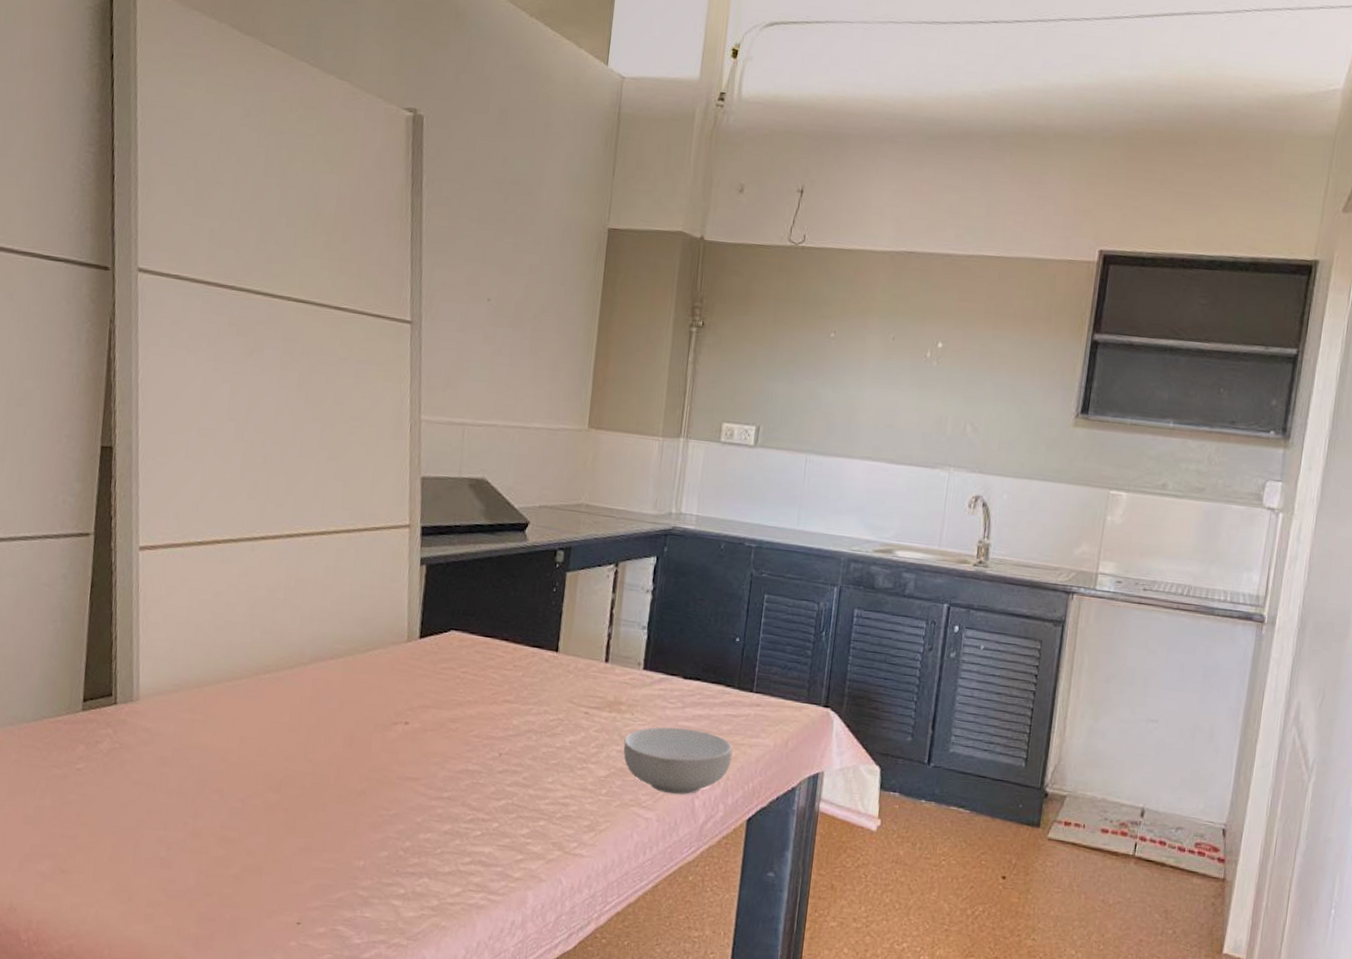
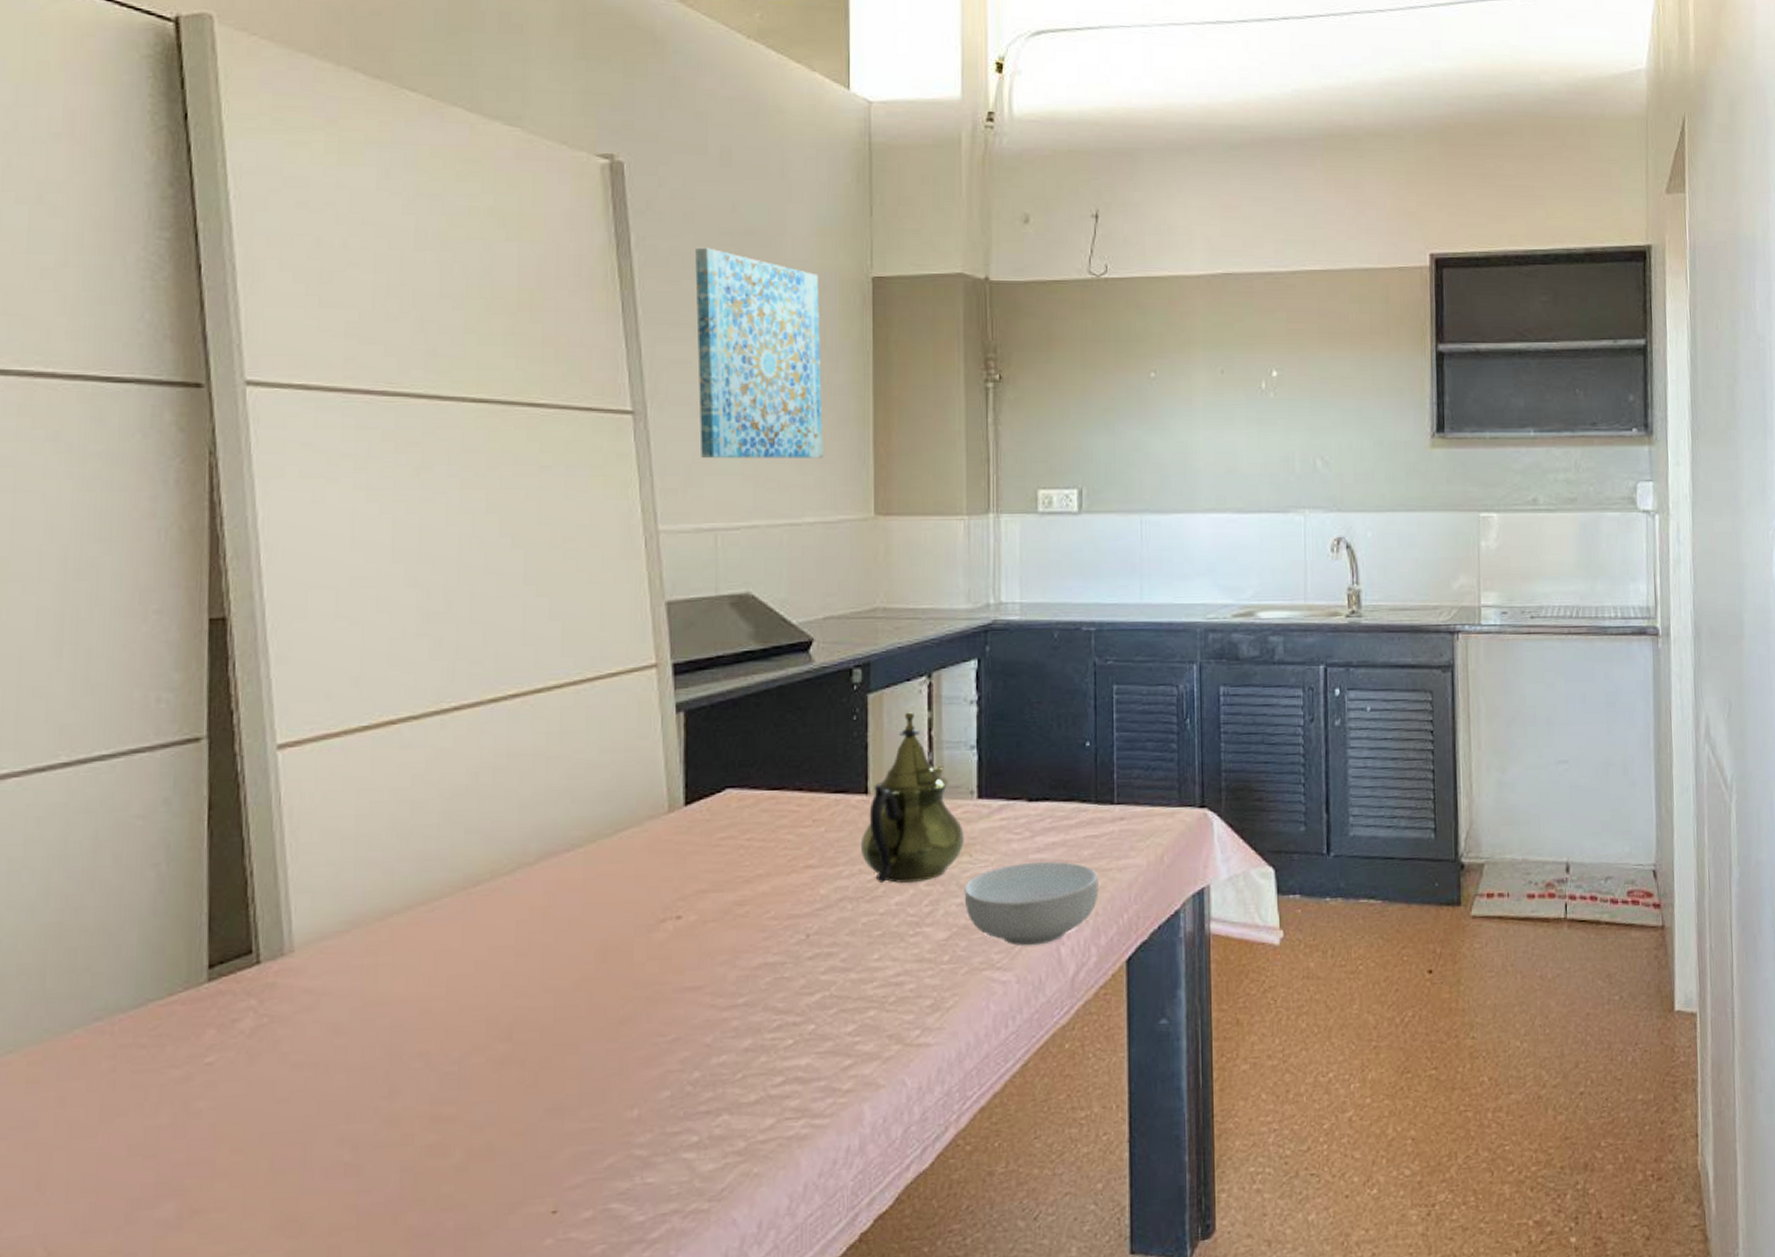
wall art: none [459,192,565,376] -> present [695,247,823,459]
teapot: none [548,591,629,728] -> present [861,712,964,883]

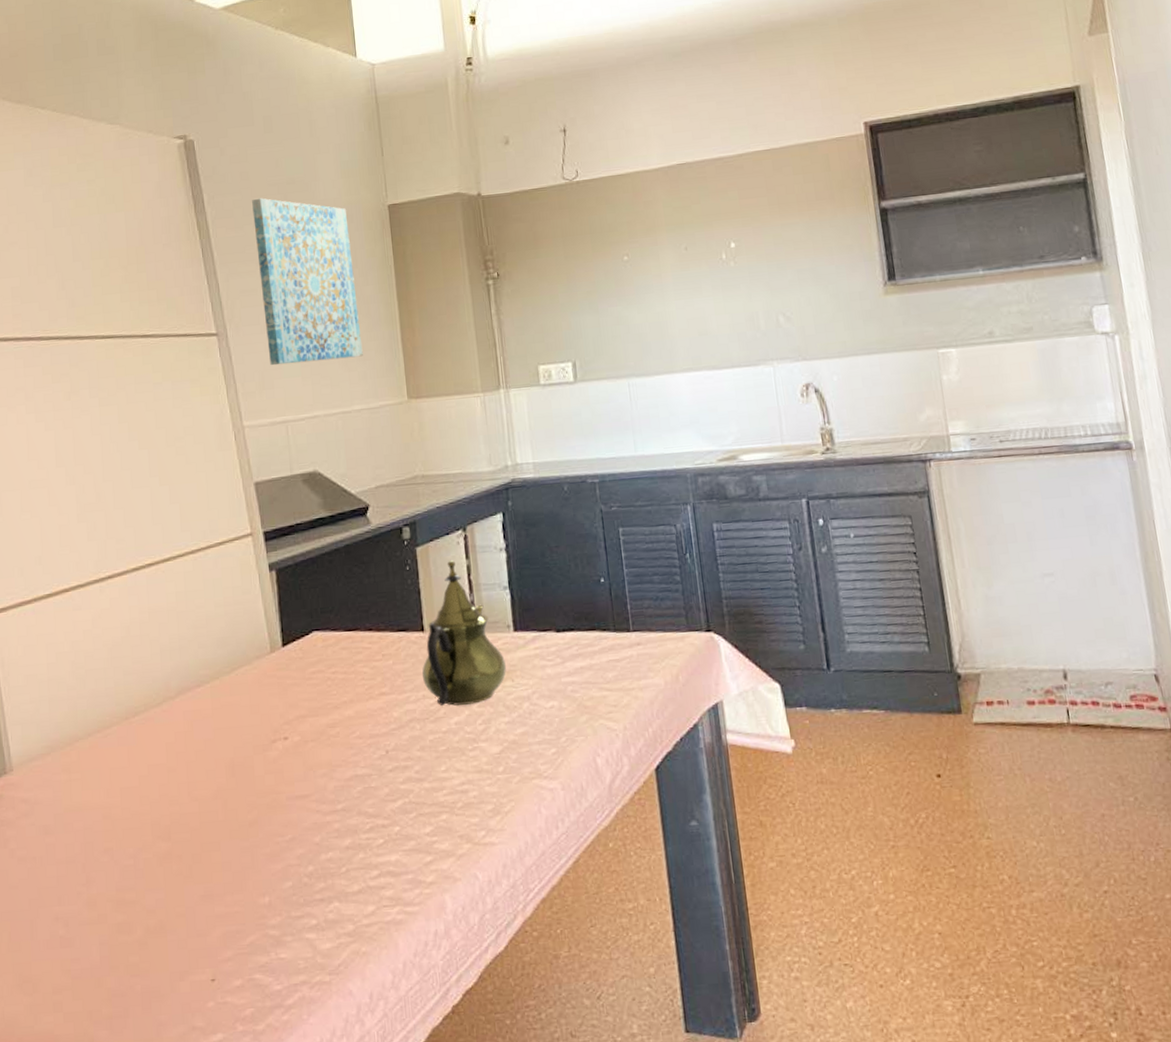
cereal bowl: present [964,861,1099,946] -> none [510,683,625,758]

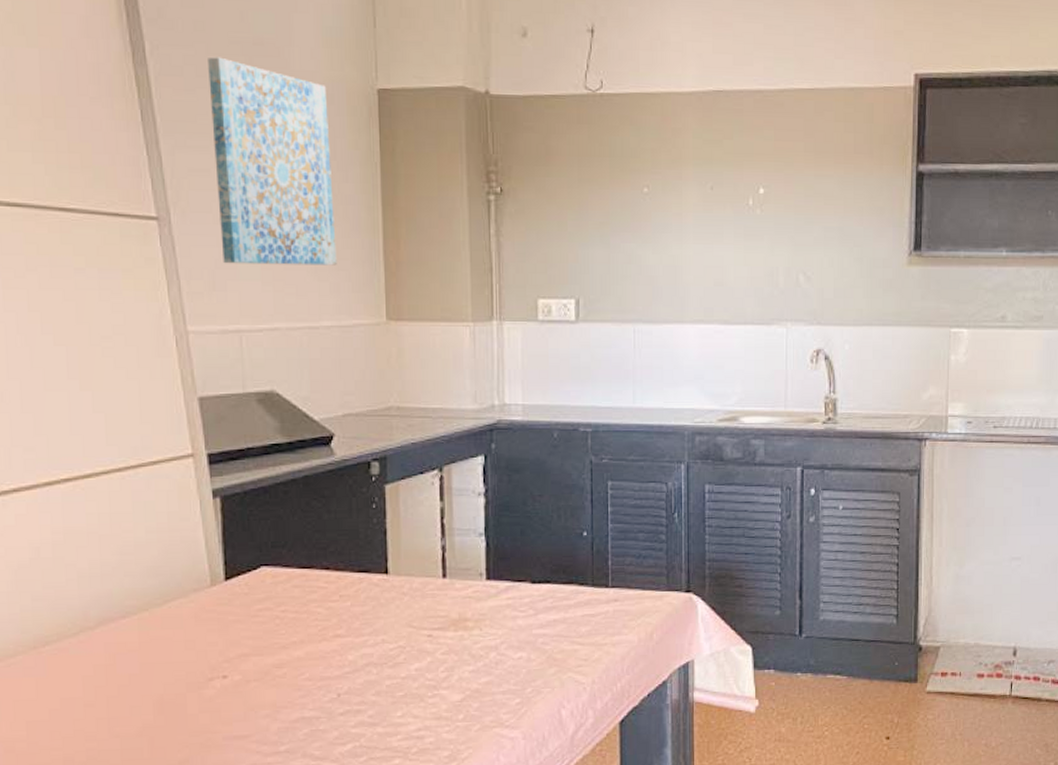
teapot: present [422,560,506,706] -> none [383,502,475,652]

